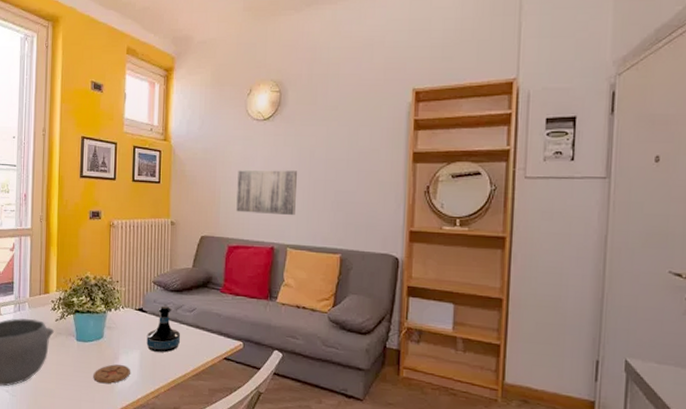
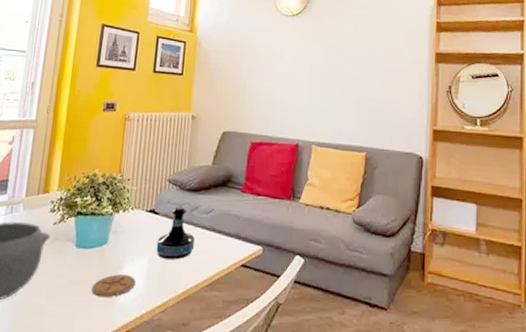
wall art: present [236,170,298,216] -> none [261,64,325,113]

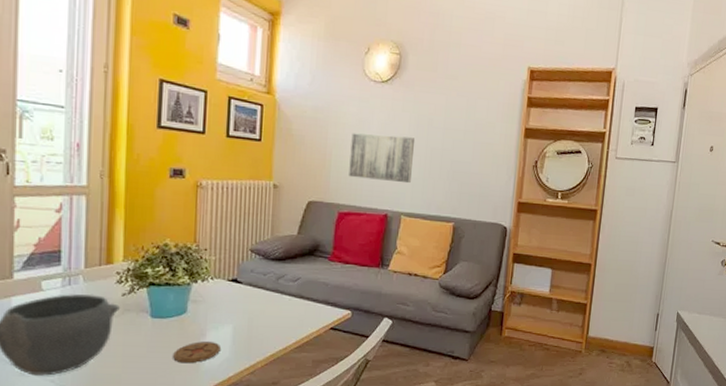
tequila bottle: present [156,206,195,260] -> none [241,275,282,326]
wall art: none [261,64,325,113] -> present [349,133,415,184]

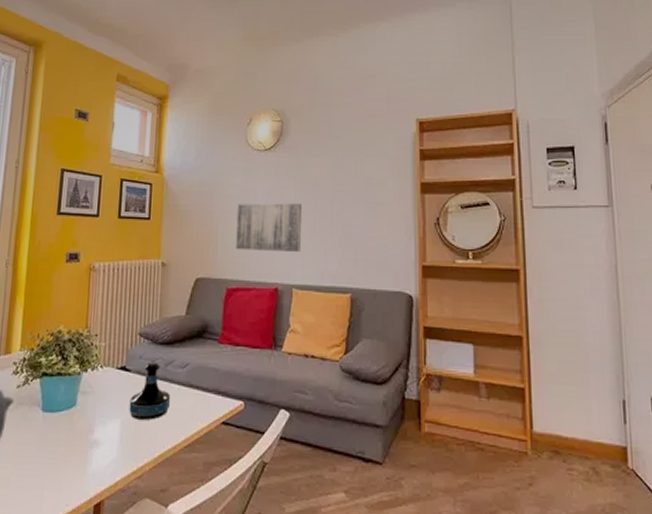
coaster: present [173,341,222,364] -> none [61,439,109,465]
tequila bottle: none [241,275,282,326] -> present [129,362,171,420]

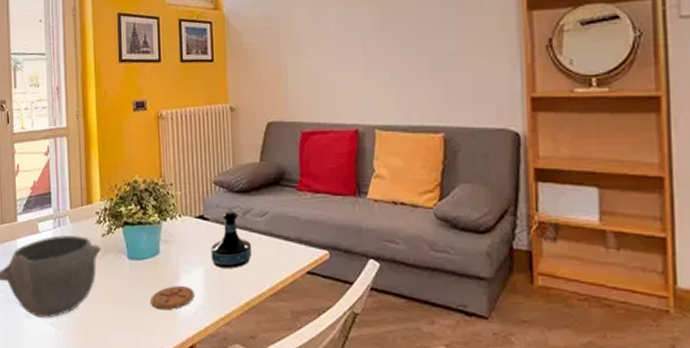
coaster: none [61,439,109,465] -> present [151,286,195,310]
wall art: present [236,203,303,253] -> none [306,33,382,90]

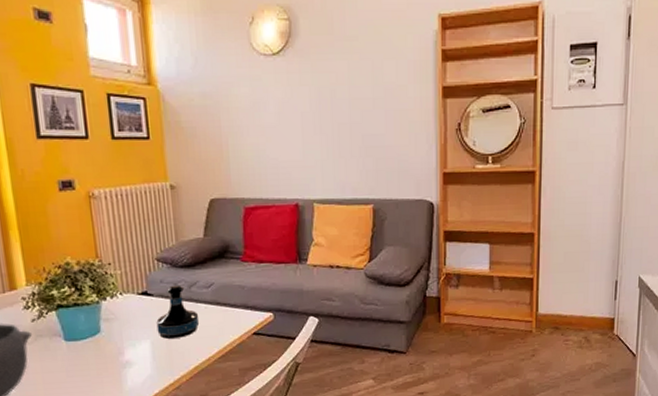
coaster: present [151,286,195,310] -> none [94,360,142,385]

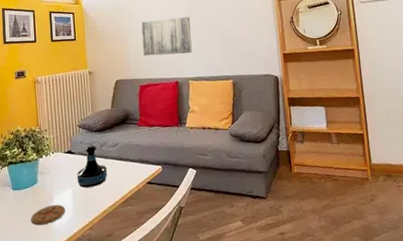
coaster: none [94,360,142,385] -> present [31,205,66,226]
wall art: none [247,114,320,167] -> present [141,17,192,56]

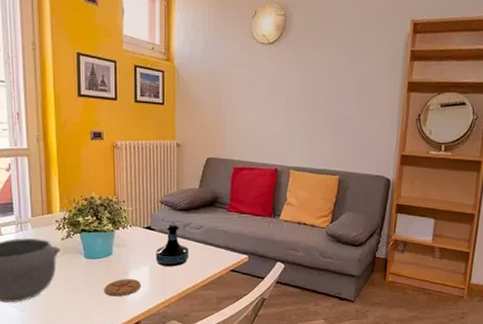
wall art: present [141,17,192,56] -> none [242,94,302,140]

